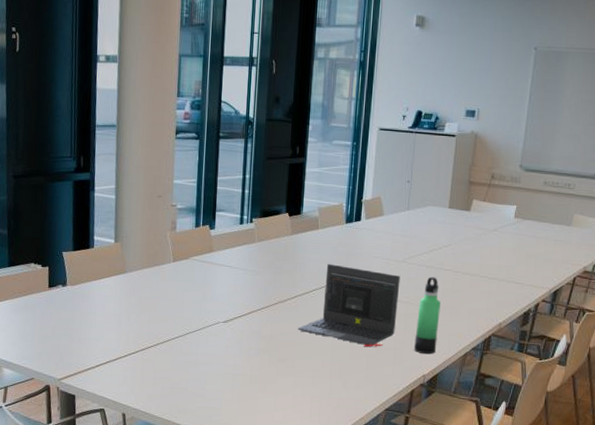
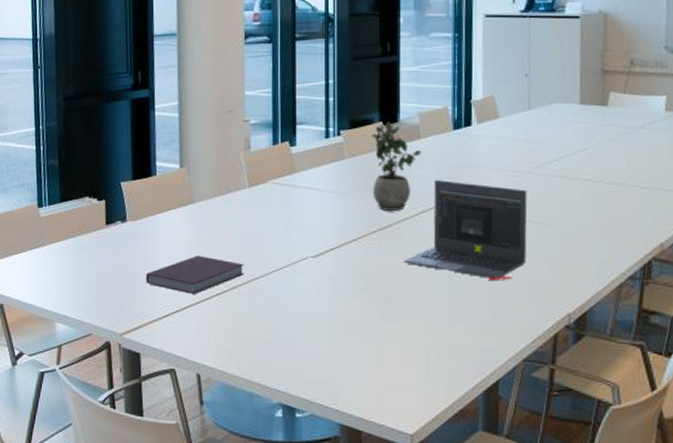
notebook: none [82,317,166,349] -> present [146,256,244,294]
potted plant: none [276,213,319,288] -> present [371,122,422,211]
thermos bottle: present [414,277,441,355] -> none [552,189,582,287]

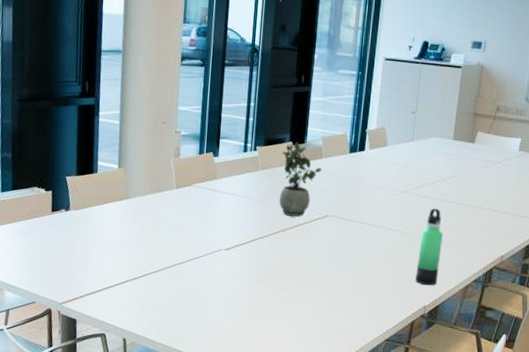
notebook: present [146,256,244,294] -> none [84,242,168,274]
laptop: present [404,180,528,281] -> none [300,193,403,278]
thermos bottle: none [552,189,582,287] -> present [415,208,443,286]

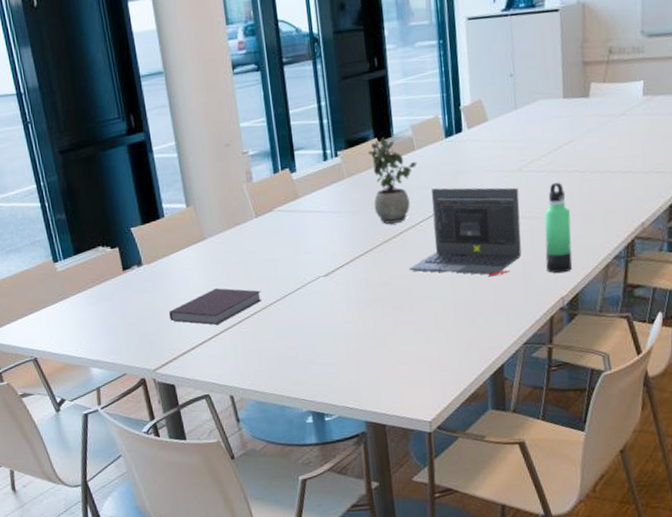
notebook: none [84,242,168,274] -> present [169,288,262,325]
laptop: none [300,193,403,278] -> present [410,187,522,277]

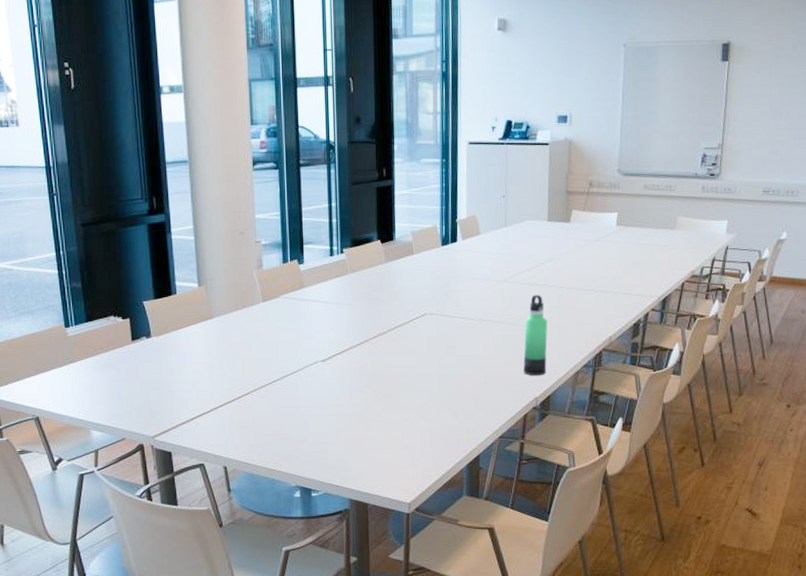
notebook: present [169,288,262,325] -> none [172,364,262,398]
potted plant: present [367,137,418,224] -> none [370,240,415,318]
laptop: present [410,187,522,277] -> none [401,290,504,374]

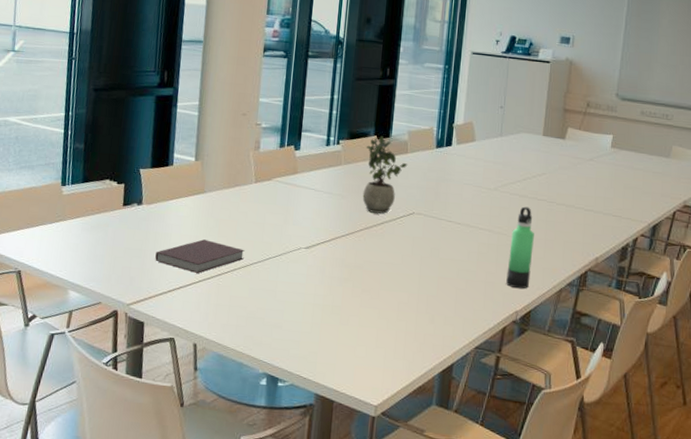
notebook: none [172,364,262,398] -> present [155,239,245,273]
potted plant: none [370,240,415,318] -> present [362,136,408,214]

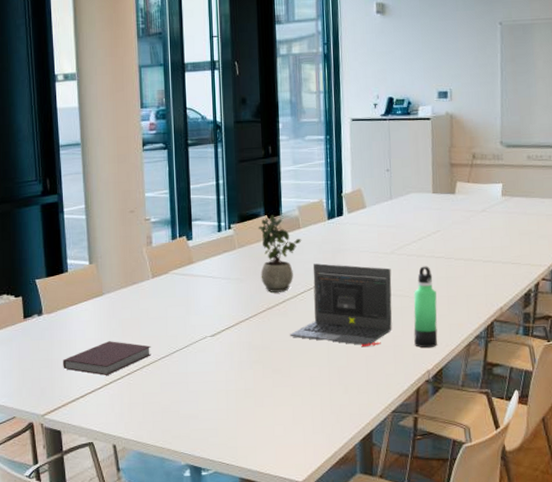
laptop: none [384,190,492,280] -> present [290,263,392,347]

